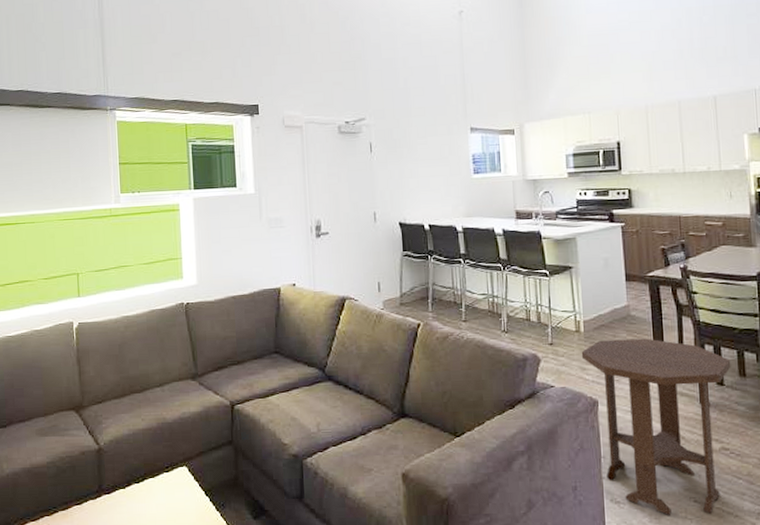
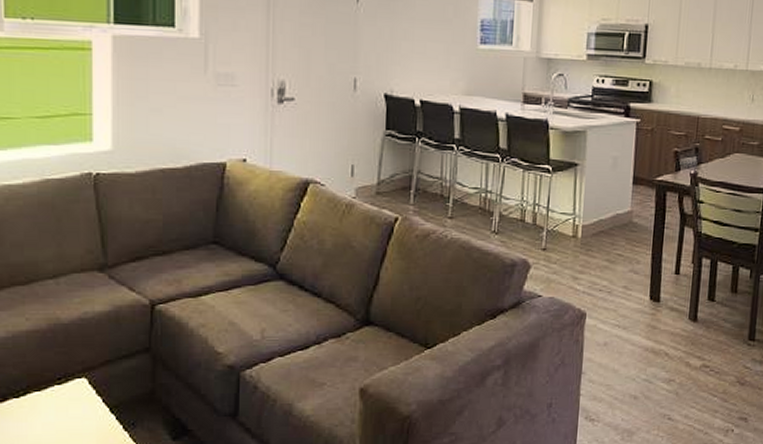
side table: present [581,338,731,515] -> none [575,248,725,433]

